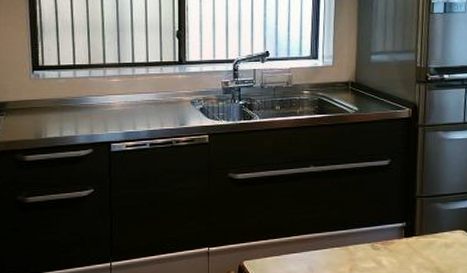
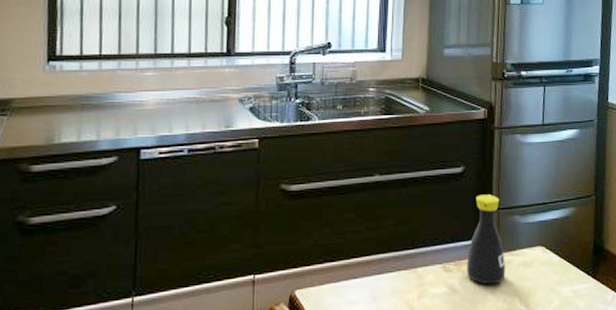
bottle: none [393,184,429,262] -> present [466,194,506,285]

